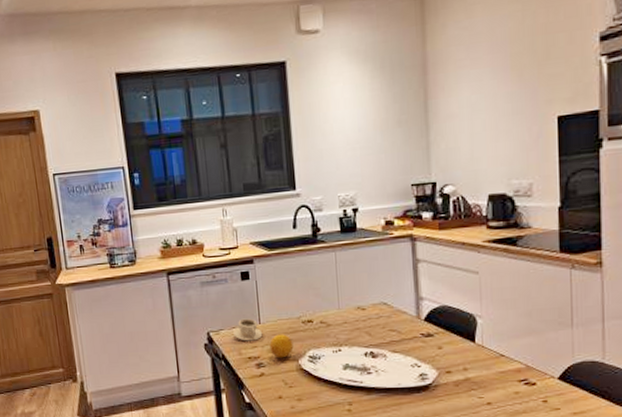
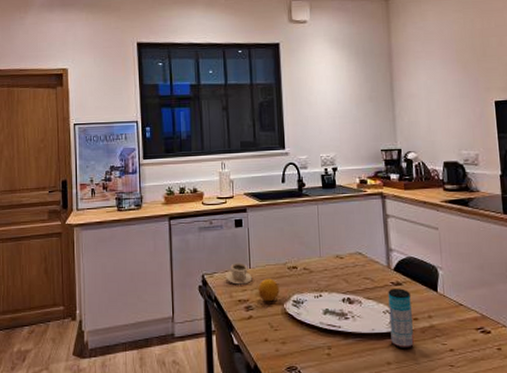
beverage can: none [417,340,446,404] -> present [388,288,414,350]

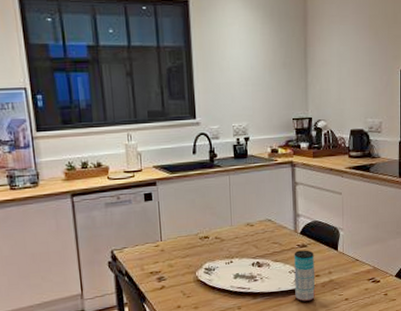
cup: present [226,263,252,285] -> none [136,236,164,258]
fruit: present [258,279,280,302] -> none [170,249,192,272]

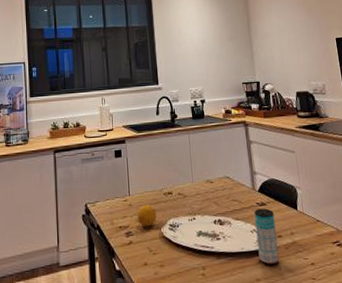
fruit: none [170,249,192,272] -> present [137,205,157,227]

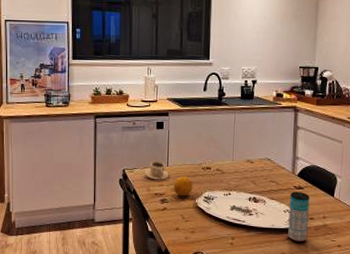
cup: none [107,191,132,212] -> present [145,161,169,180]

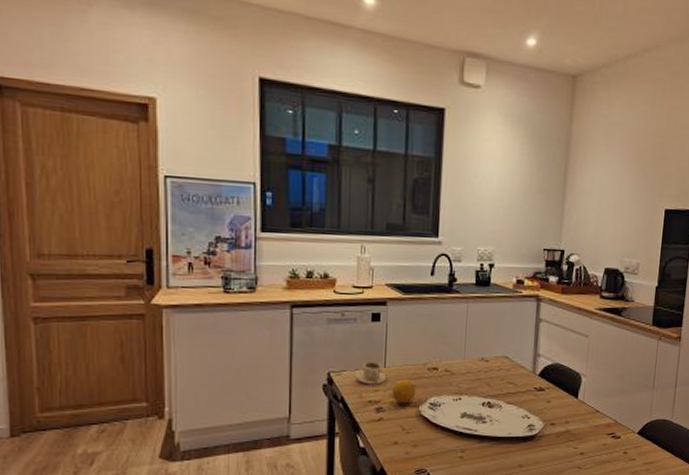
beverage can: present [288,192,310,243] -> none [526,394,551,453]

